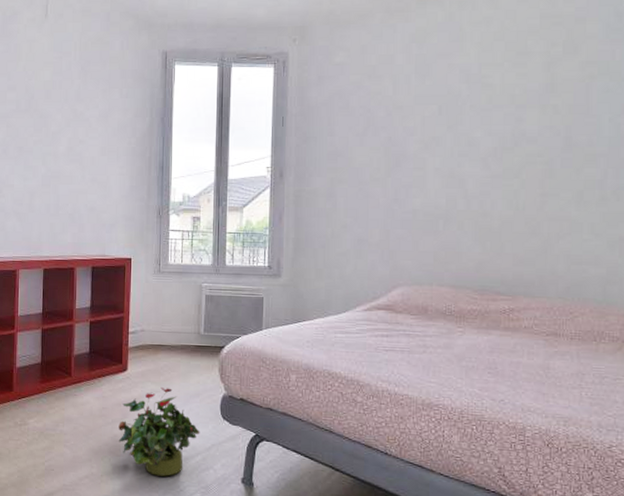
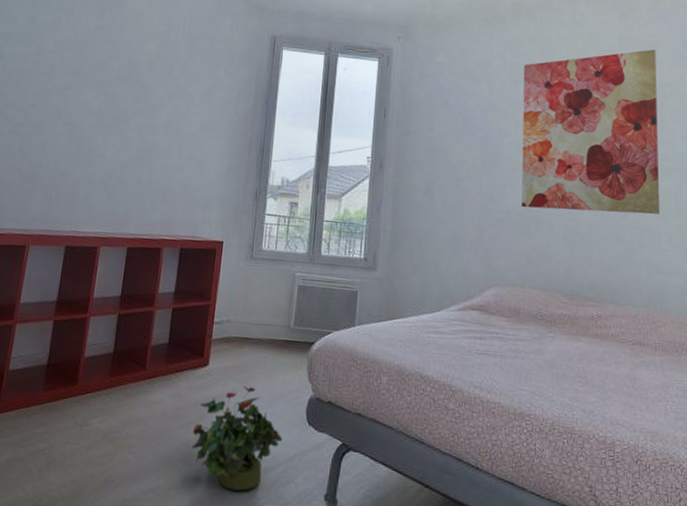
wall art: none [429,25,583,207] -> present [521,49,660,215]

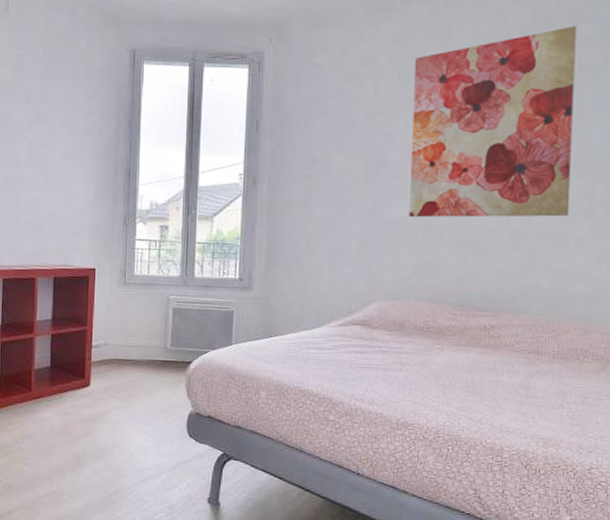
potted plant: present [191,386,283,491] -> none [80,404,165,496]

